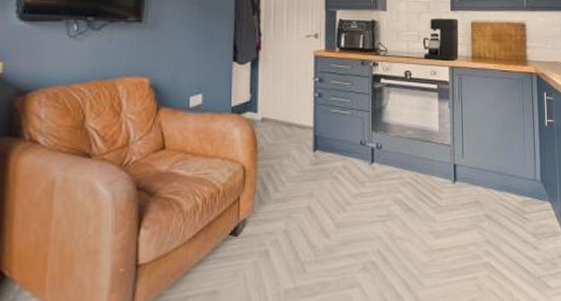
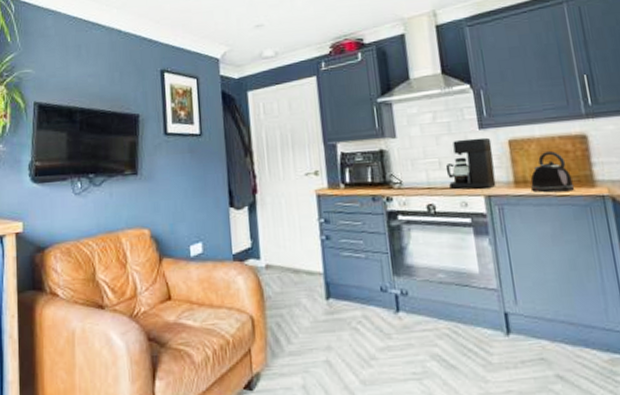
kettle: none [483,35,513,68] -> present [530,151,575,193]

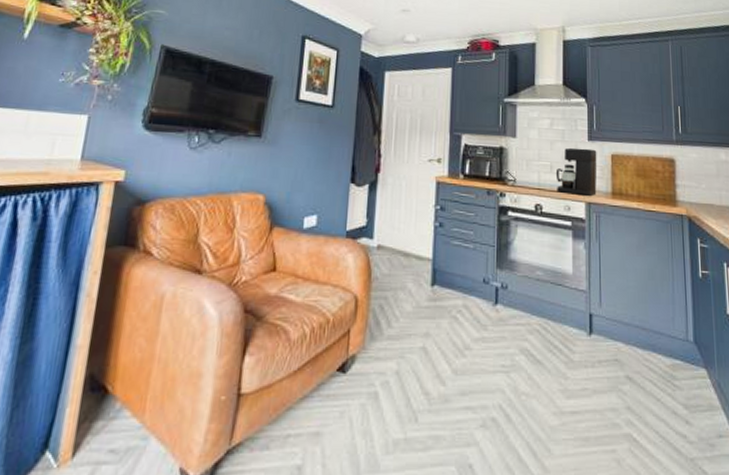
kettle: present [530,151,575,193] -> none [625,169,660,208]

